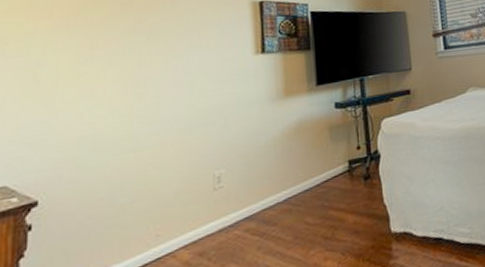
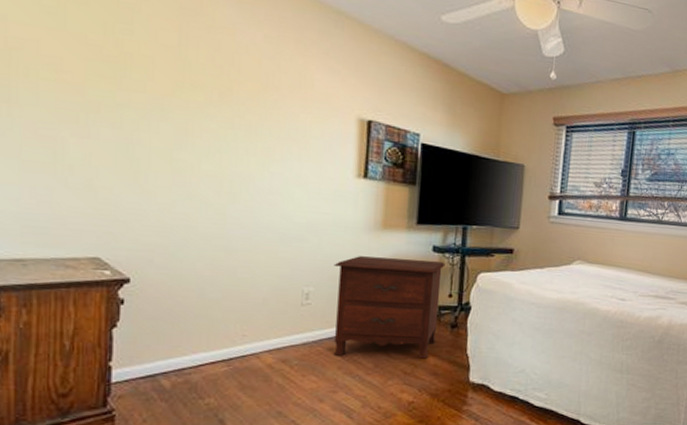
nightstand: none [242,116,352,236] -> present [334,256,445,359]

